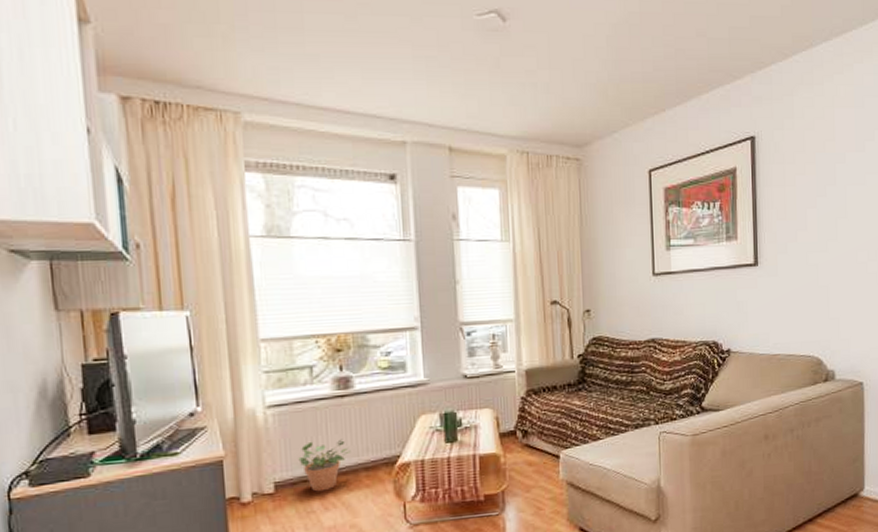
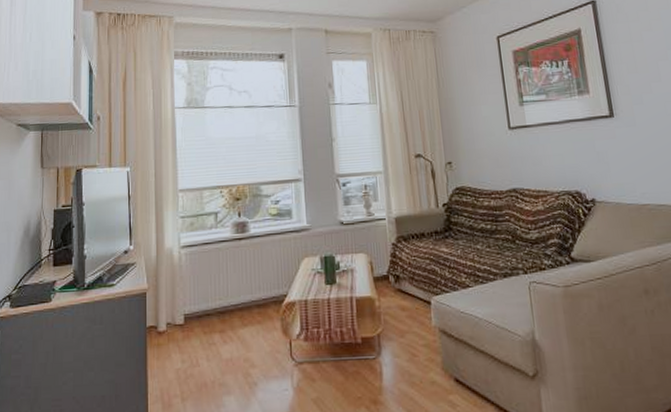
potted plant: present [298,439,351,492] -> none [204,277,246,325]

